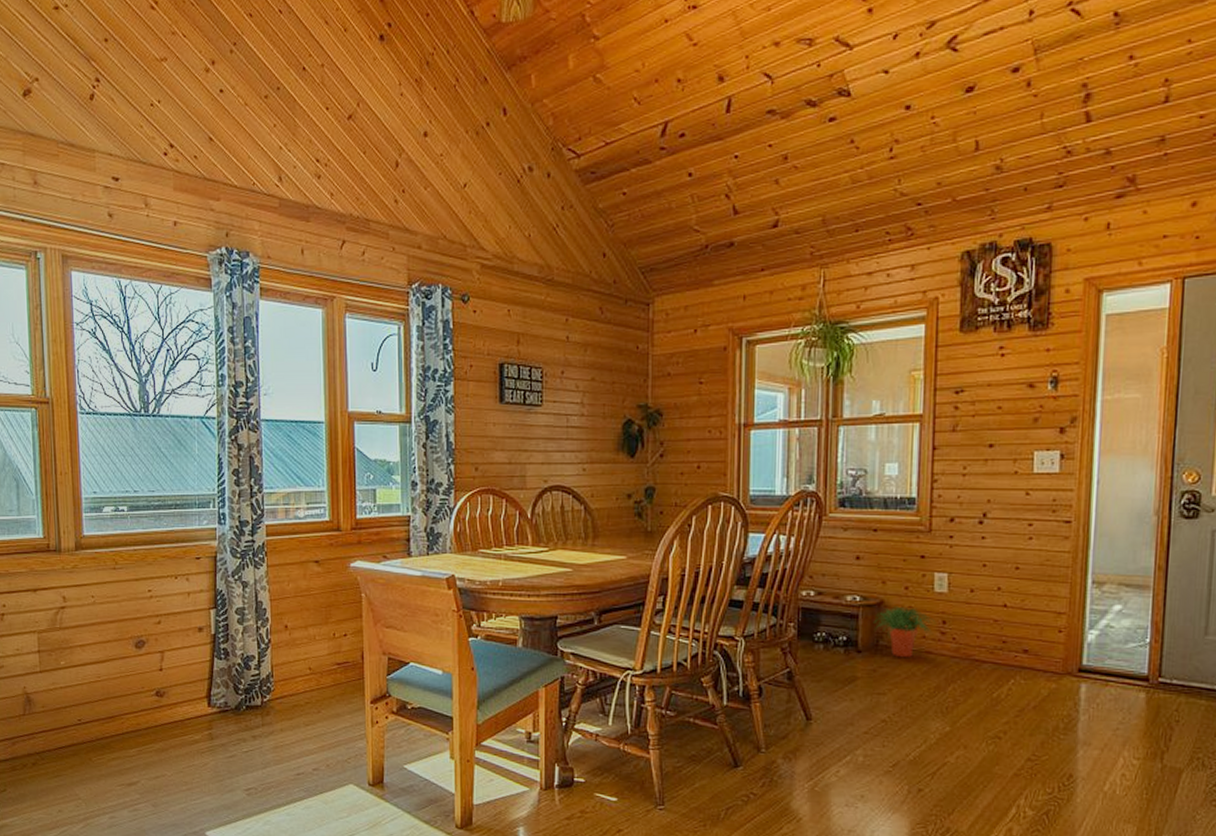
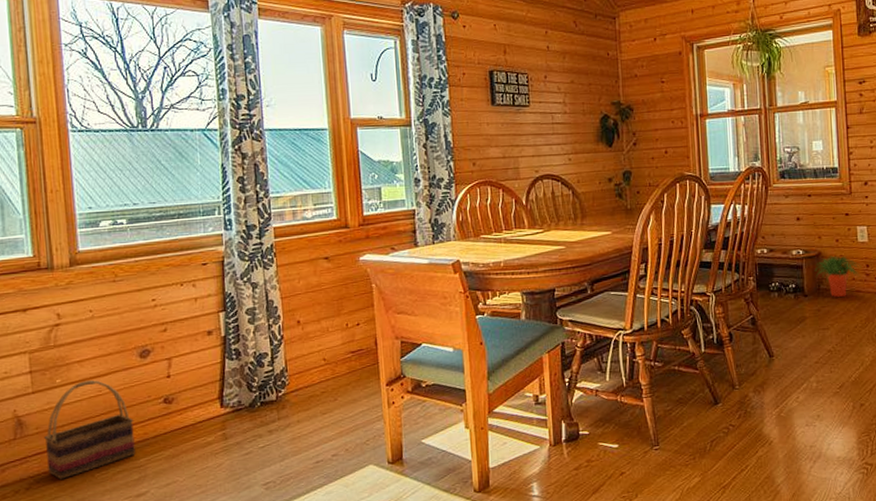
basket: none [49,665,129,759] -> present [44,380,136,480]

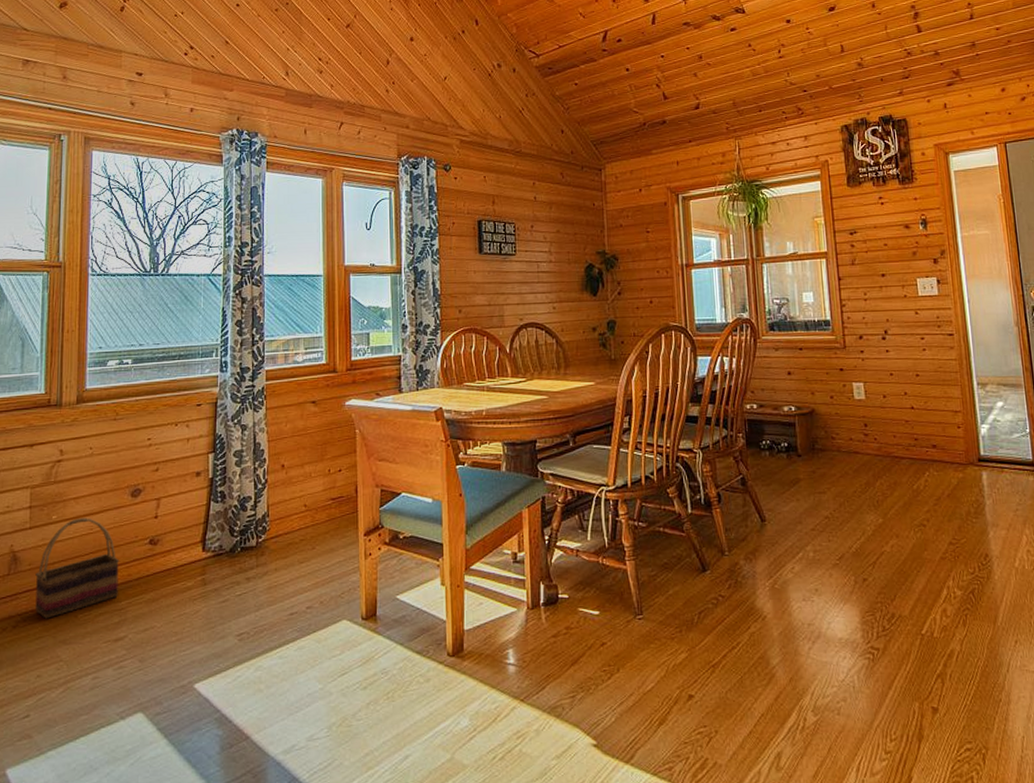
potted plant: present [815,255,861,297] -> none [808,413,859,458]

